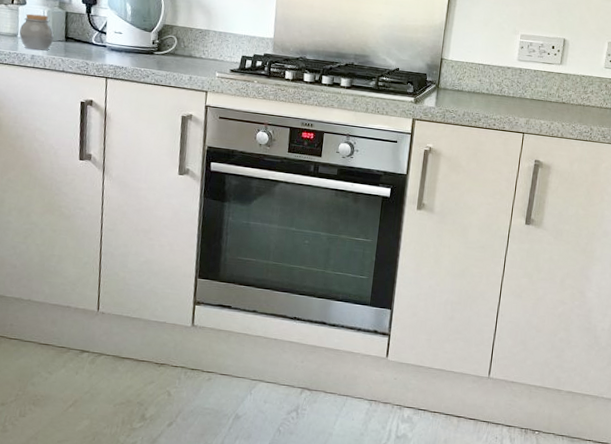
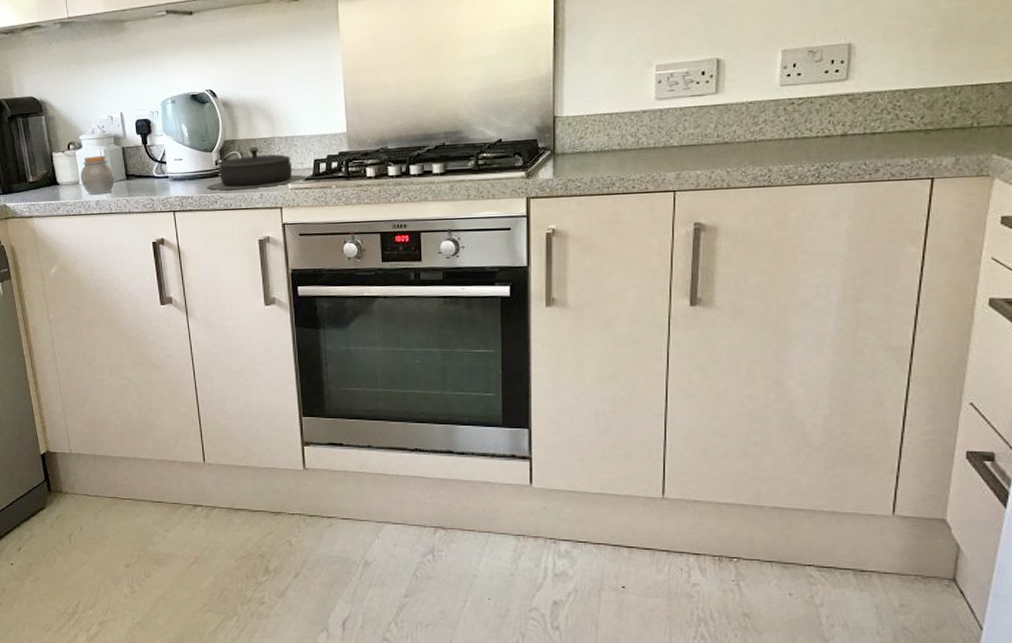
cooking pot: none [141,35,234,73] -> present [207,147,308,190]

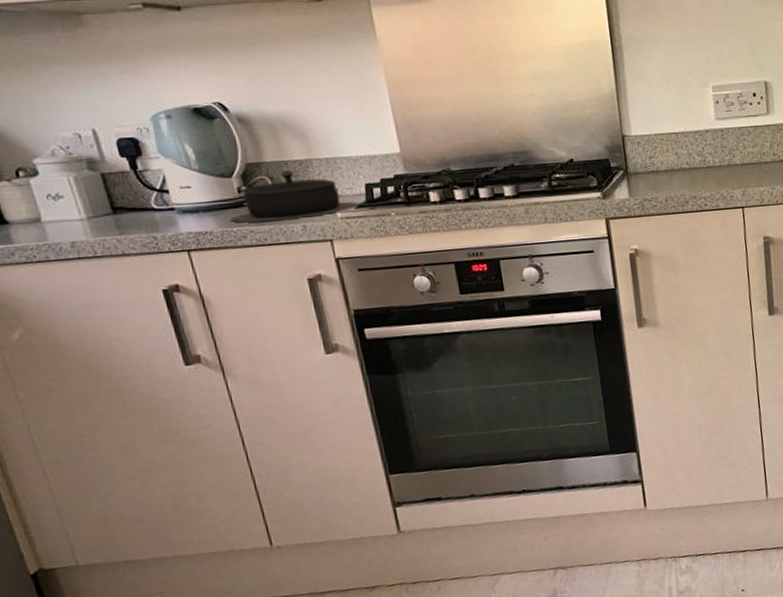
jar: present [81,155,116,196] -> none [41,184,97,236]

